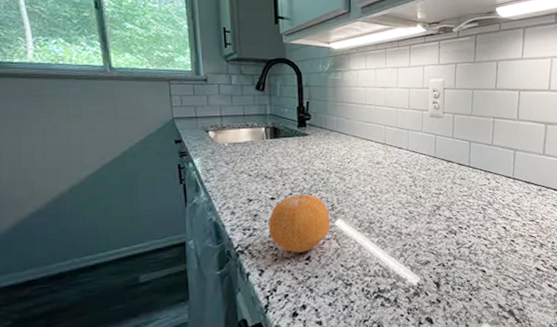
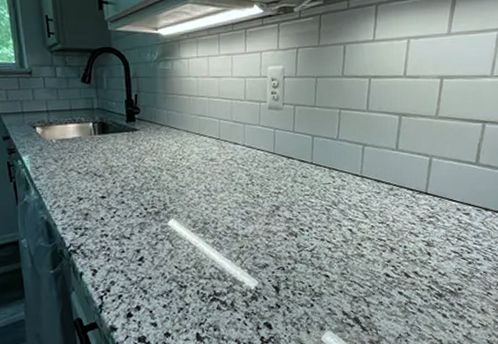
fruit: present [269,194,331,253] -> none [100,192,163,254]

